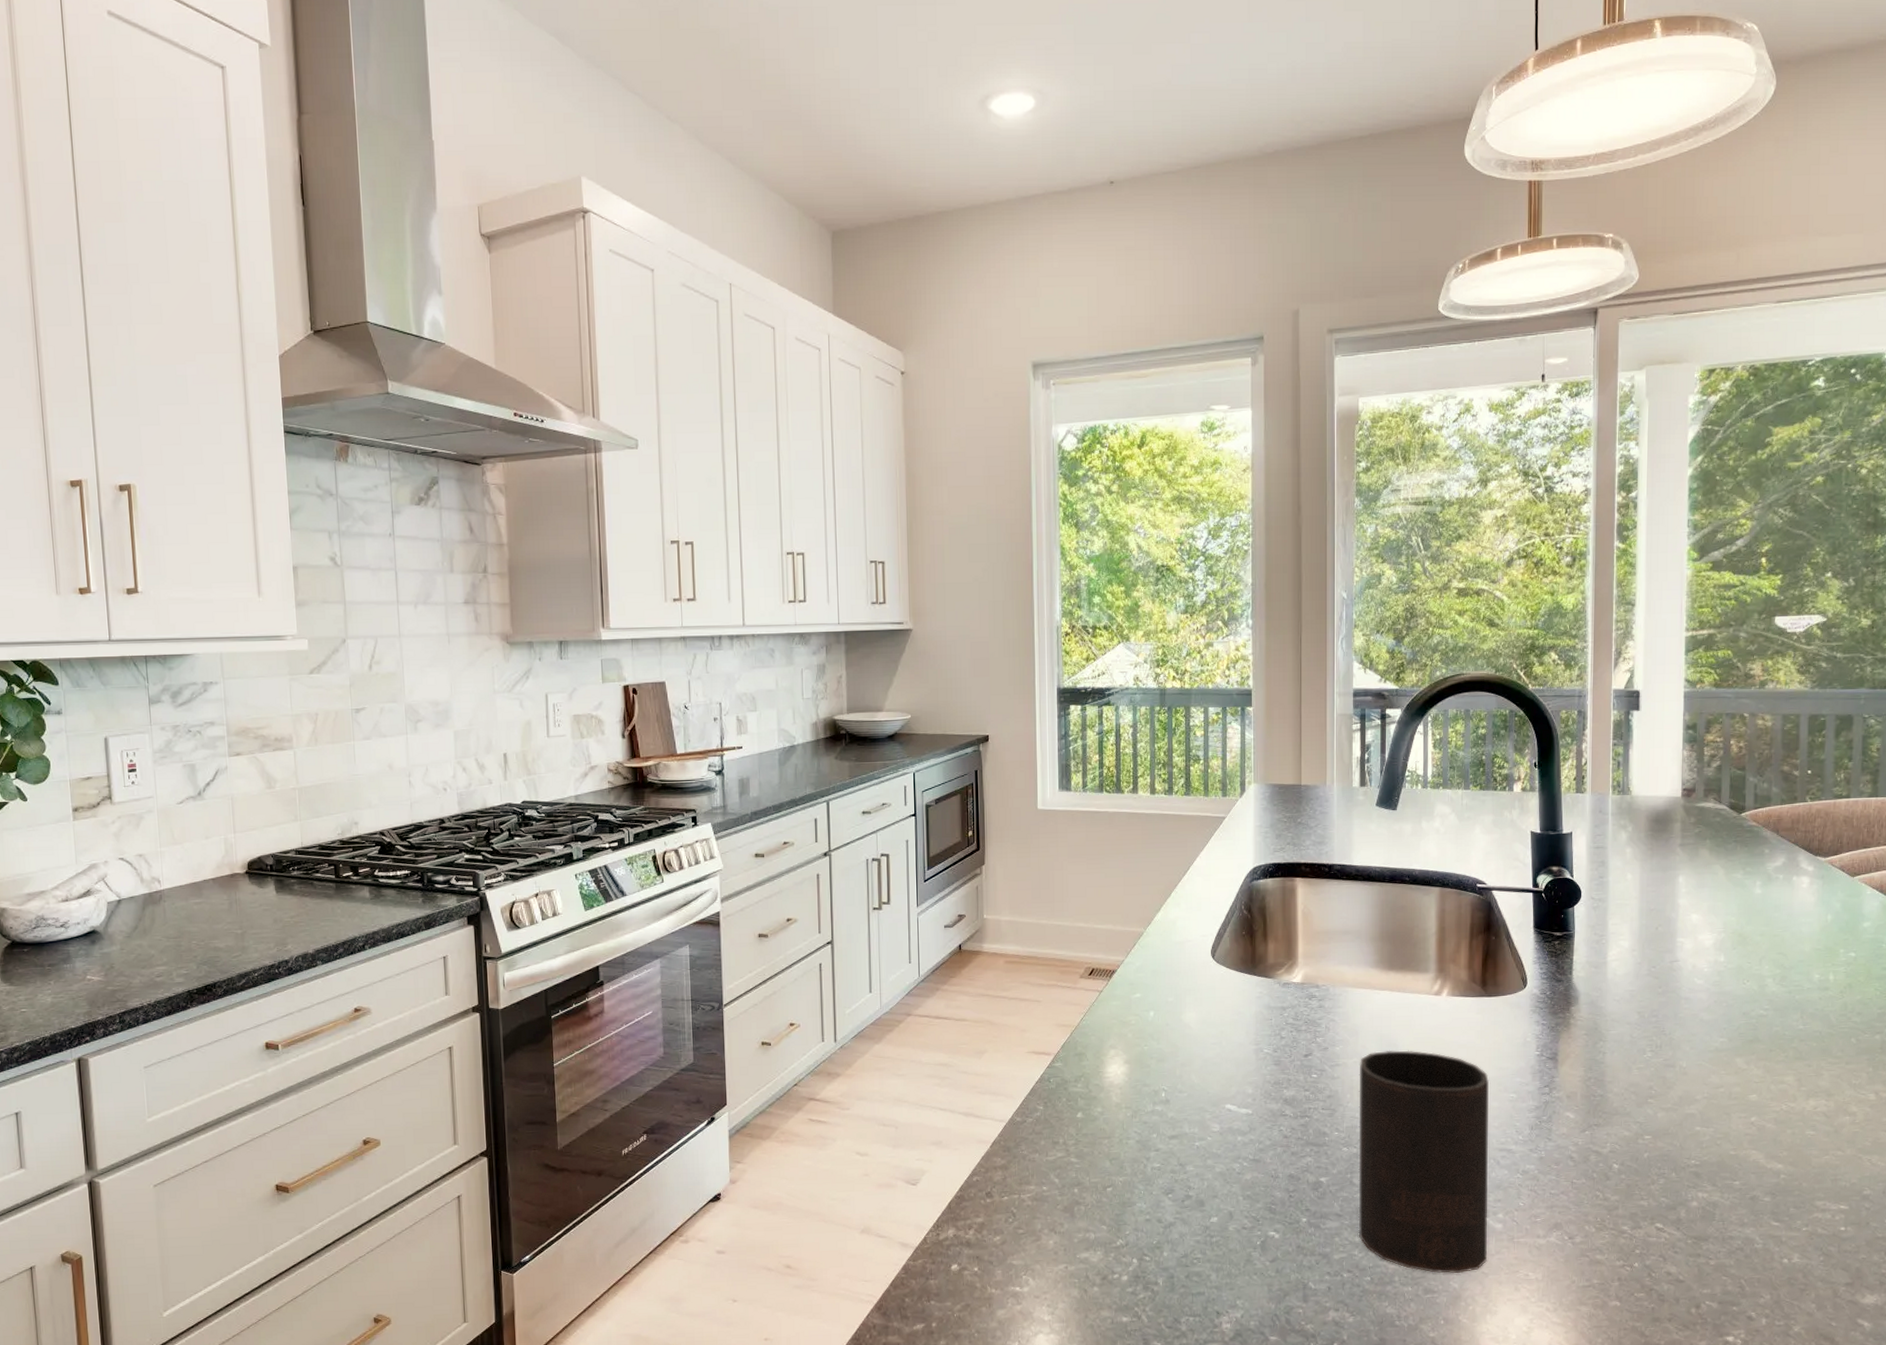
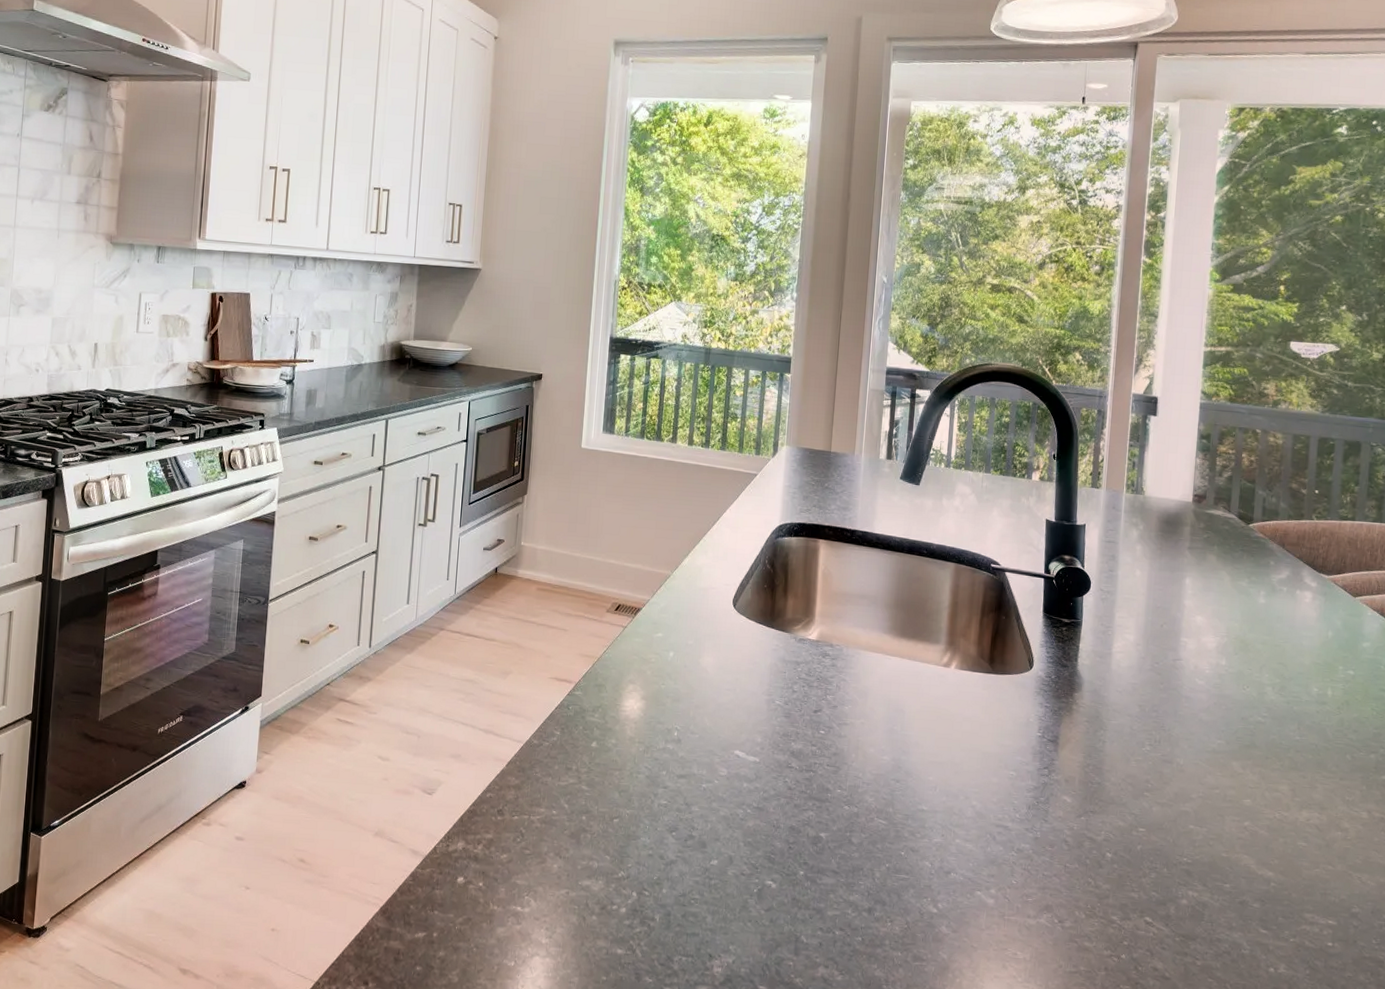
cup: present [1358,1050,1489,1273] -> none [853,715,990,944]

